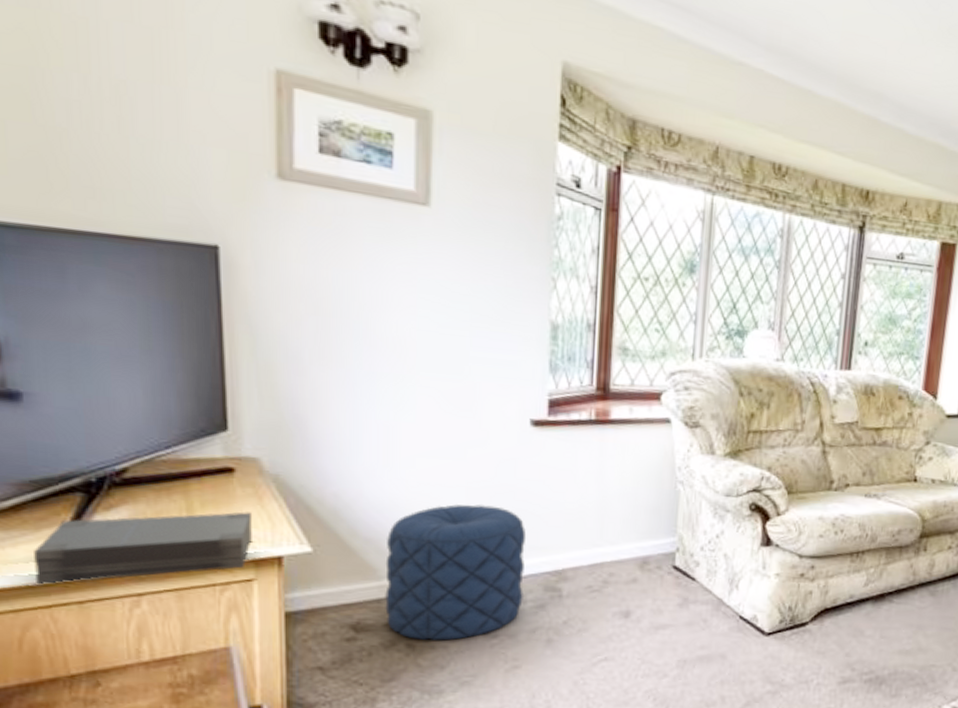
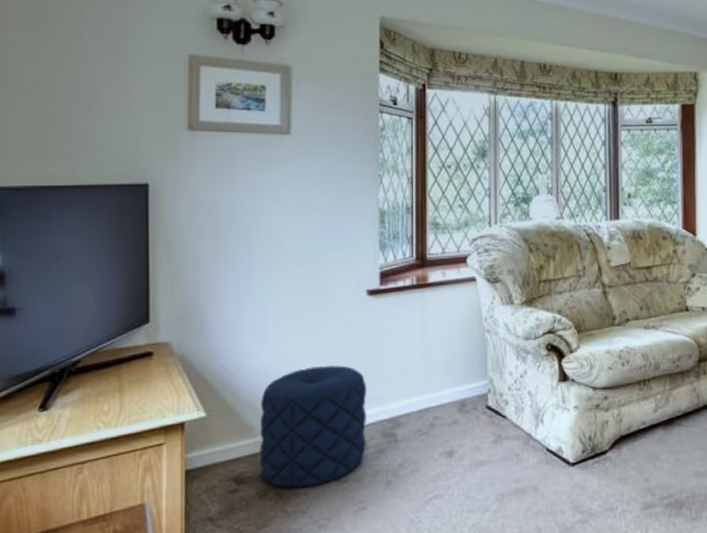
game console: present [33,512,252,585] -> none [12,387,163,459]

